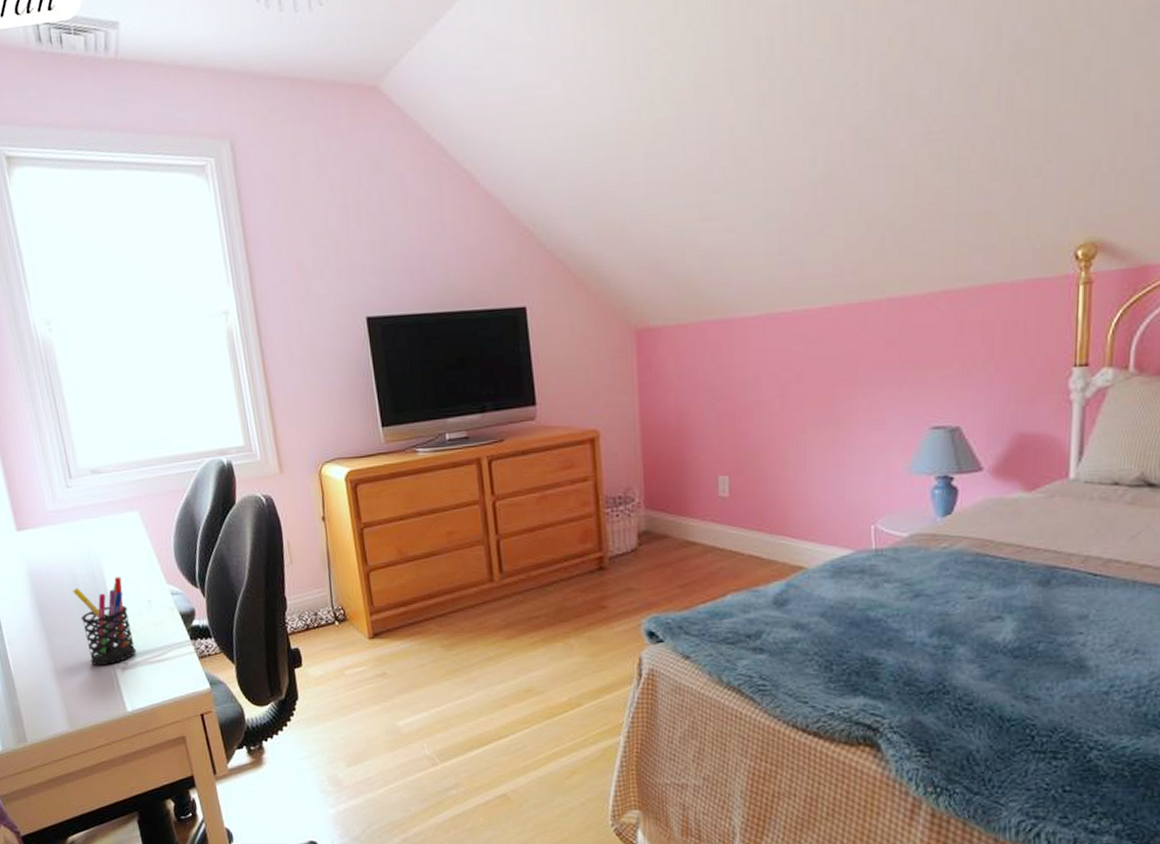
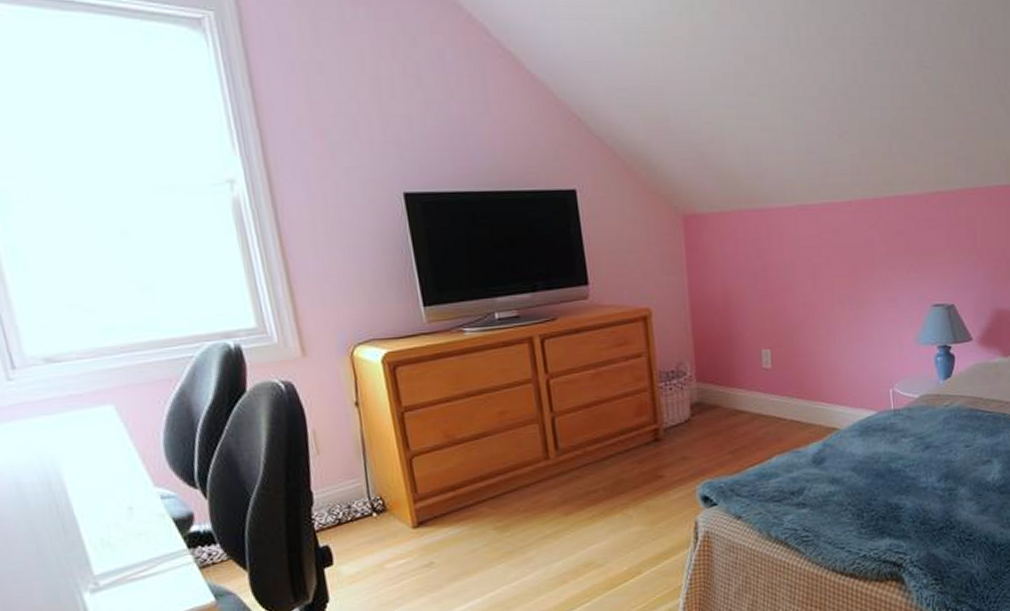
pen holder: present [73,577,137,665] -> none [17,482,113,591]

